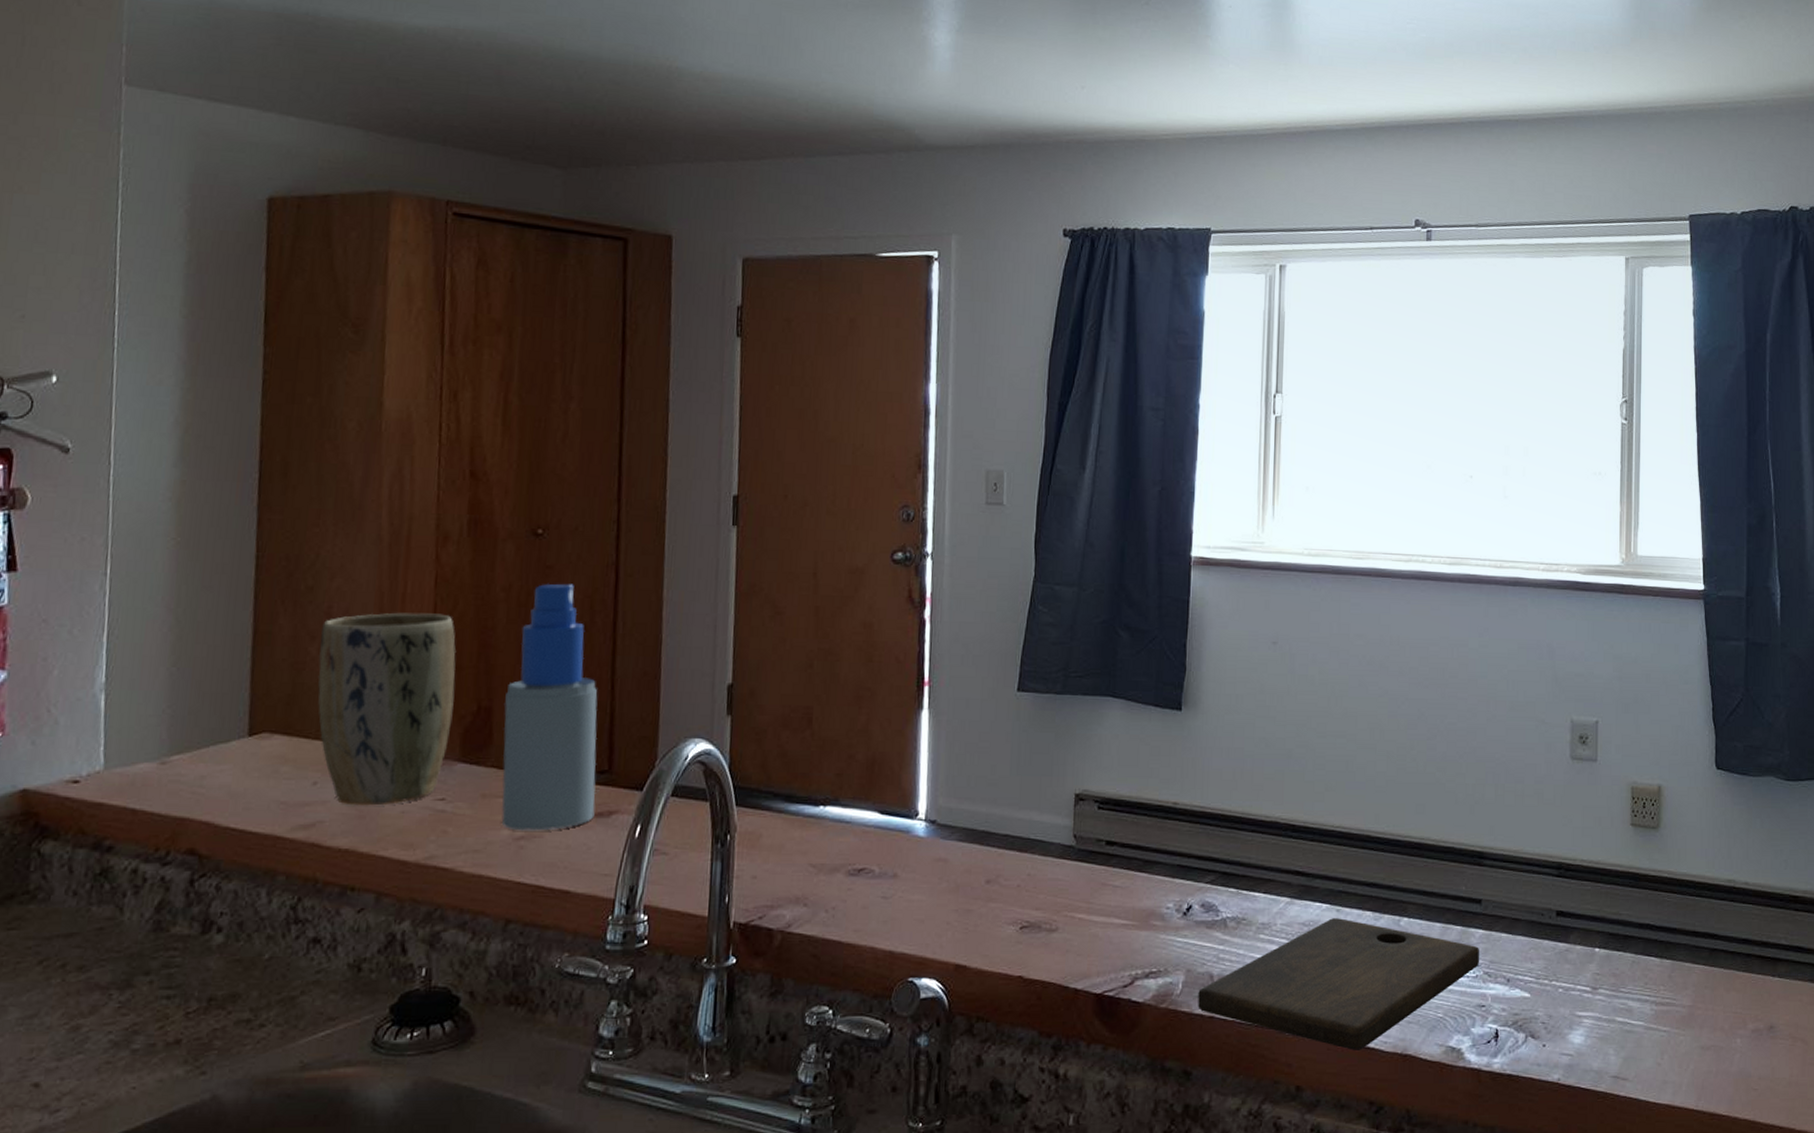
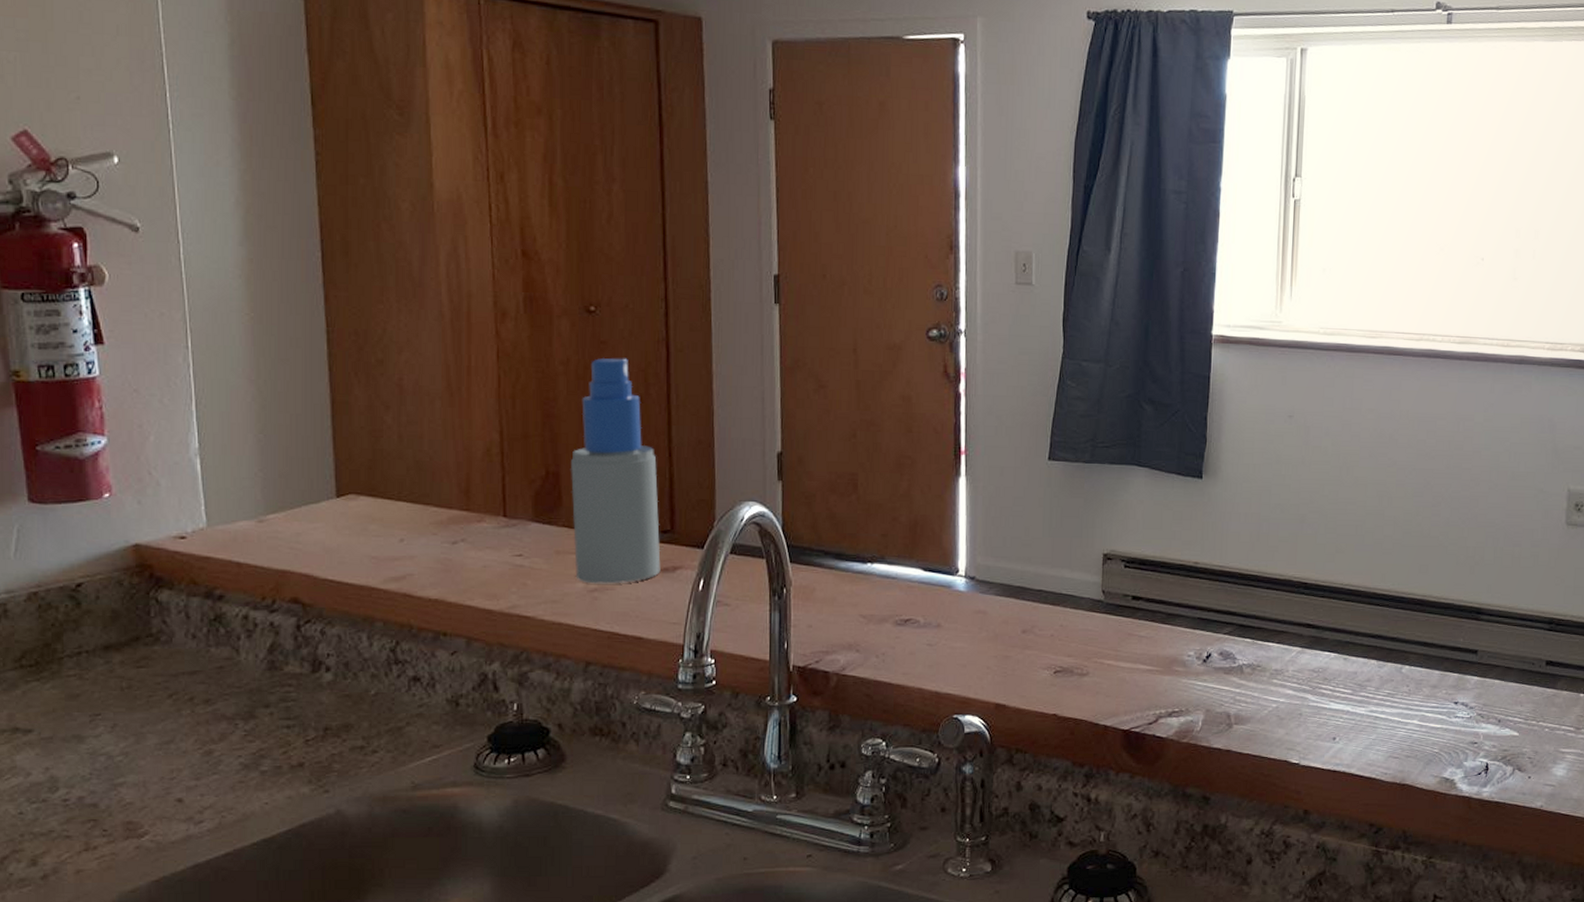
plant pot: present [317,612,457,806] -> none [395,384,523,561]
cutting board: present [1198,918,1480,1050] -> none [1216,666,1475,780]

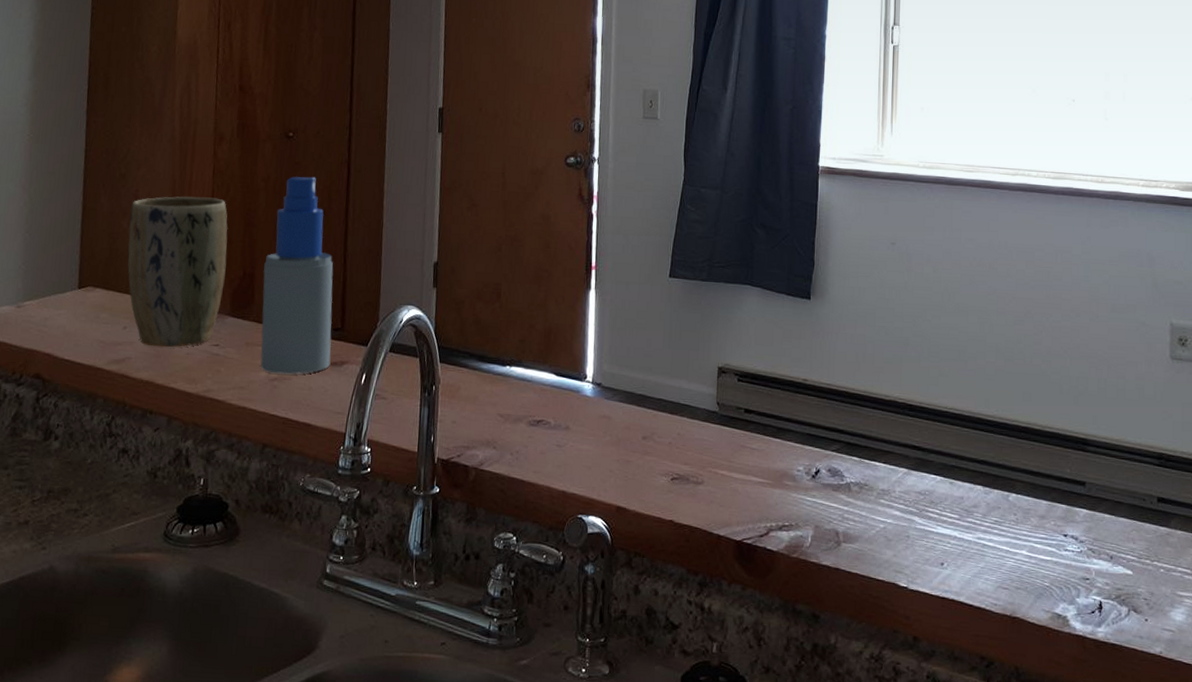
plant pot: none [395,384,523,561] -> present [128,196,228,348]

